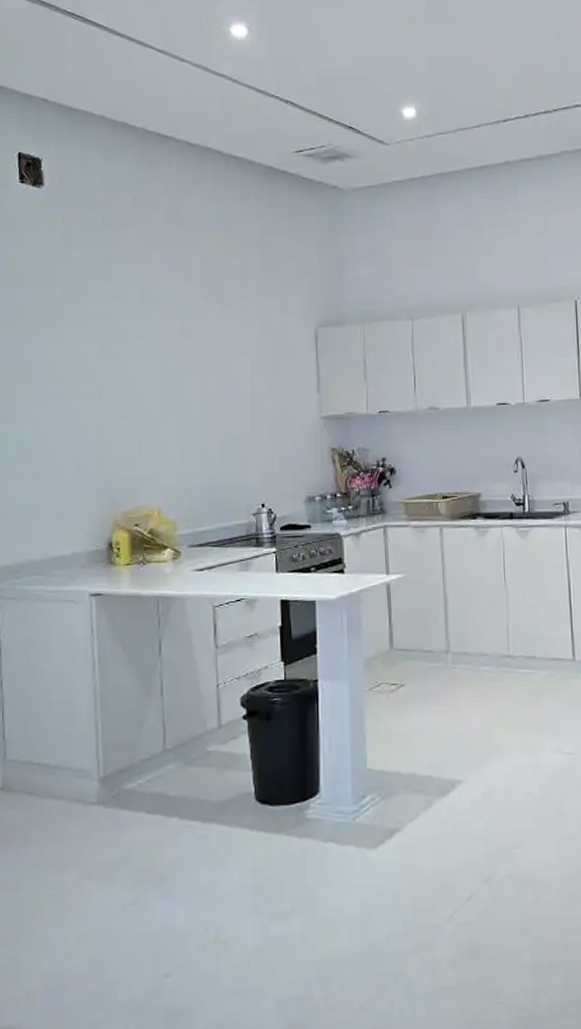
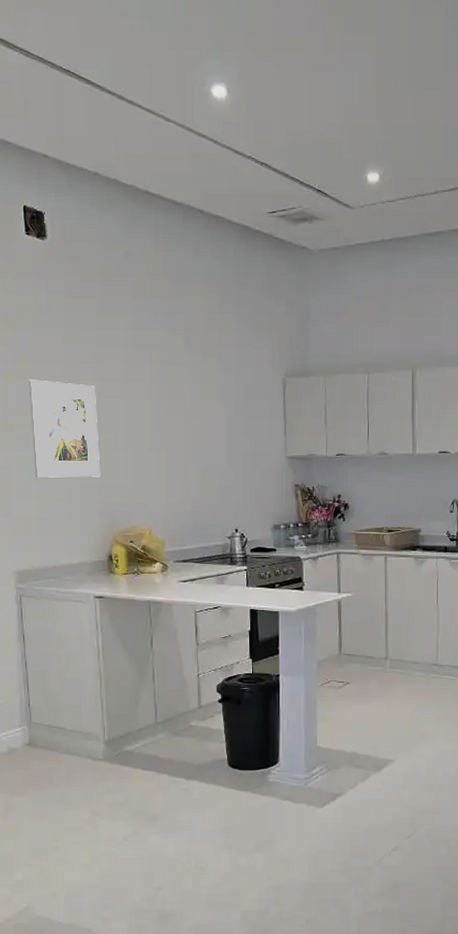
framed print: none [17,341,100,454] -> present [28,379,101,478]

